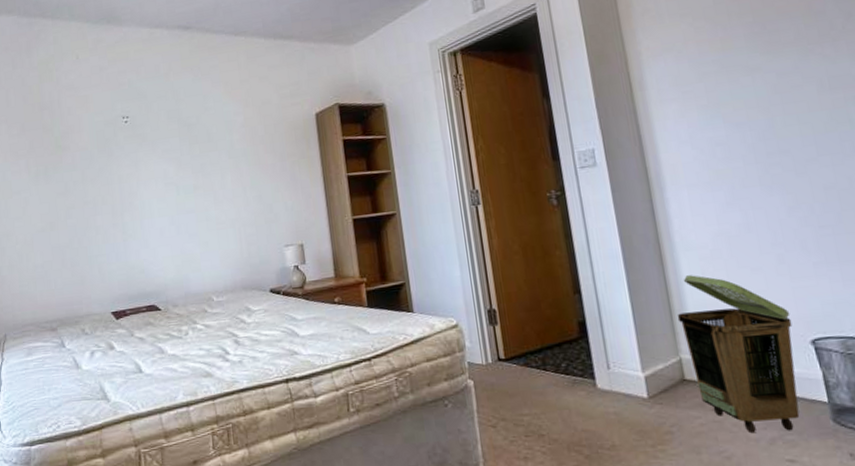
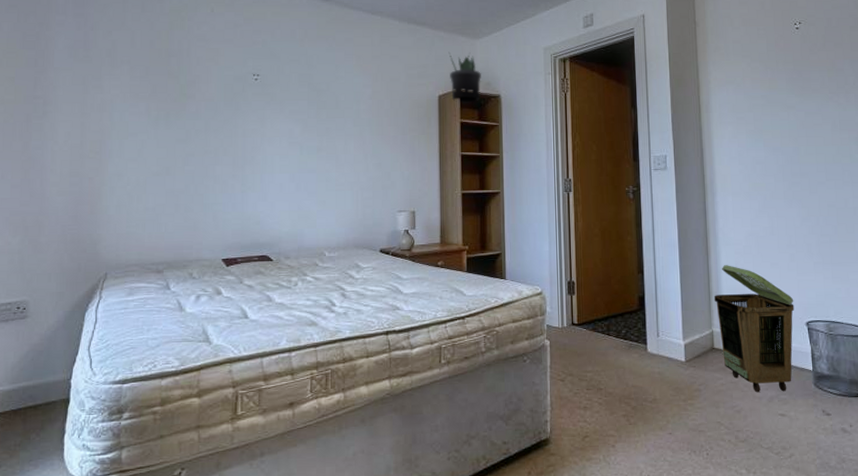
planter: none [321,61,362,119] -> present [448,51,481,103]

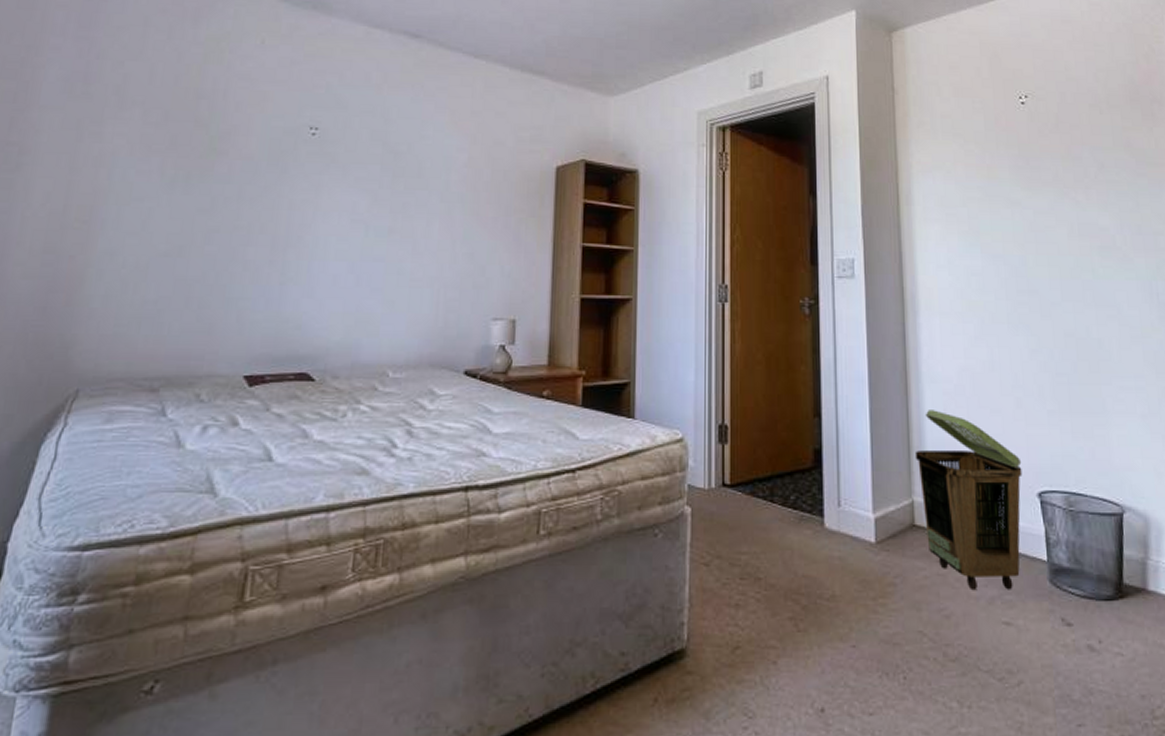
planter: present [448,51,481,103] -> none [572,110,614,179]

